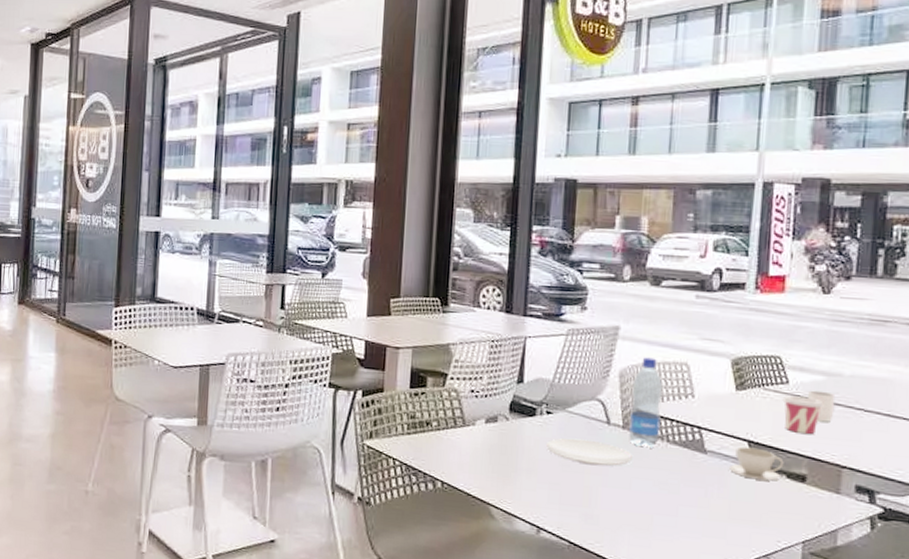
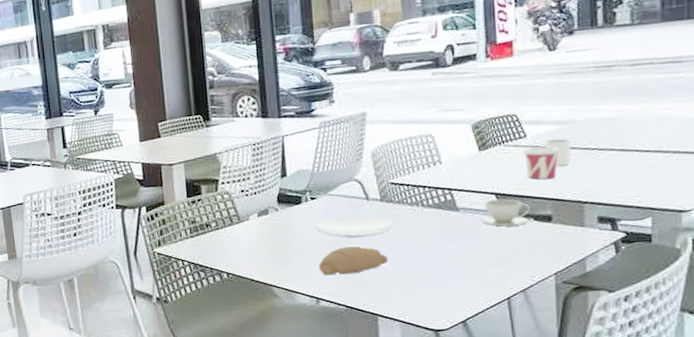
croissant: none [545,473,622,505] -> present [319,246,388,276]
bottle: present [629,357,663,448] -> none [384,135,415,215]

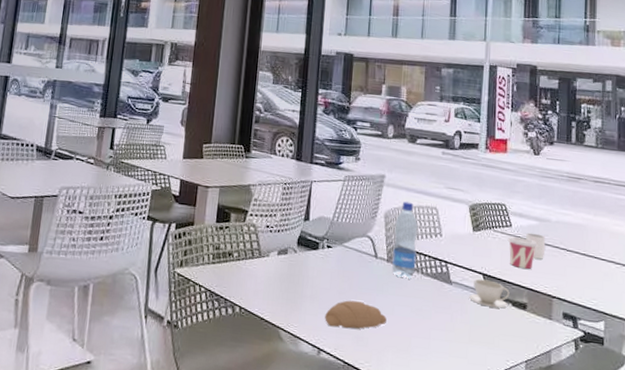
plate: present [314,216,393,238] -> none [326,269,395,294]
bottle: none [384,135,415,215] -> present [392,201,418,279]

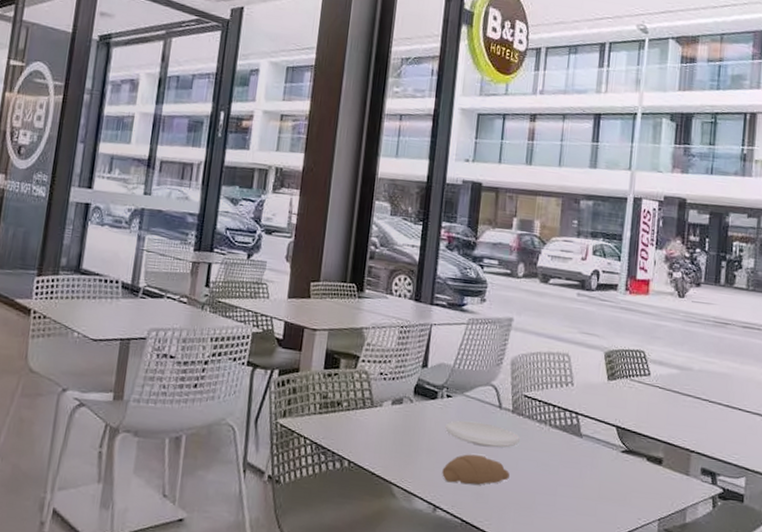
plate: none [326,269,395,294] -> present [444,420,520,448]
bottle: present [392,201,418,279] -> none [517,347,548,432]
teacup: present [469,278,510,309] -> none [601,431,645,463]
cup: present [507,236,538,269] -> none [645,386,678,421]
mug: present [526,232,546,259] -> none [665,382,687,411]

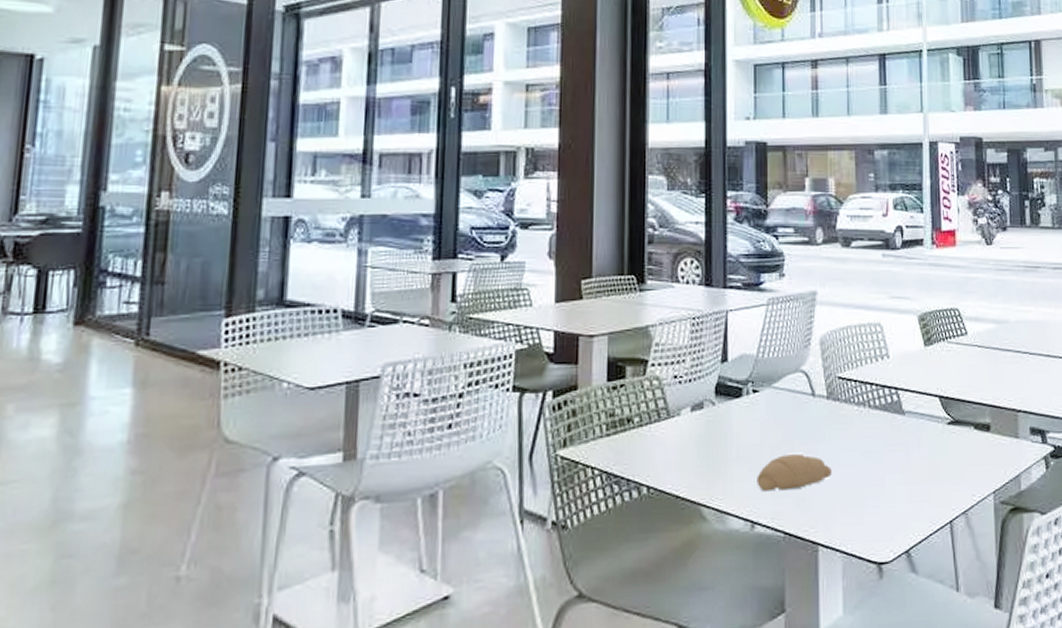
plate: present [444,420,520,448] -> none [754,415,838,443]

